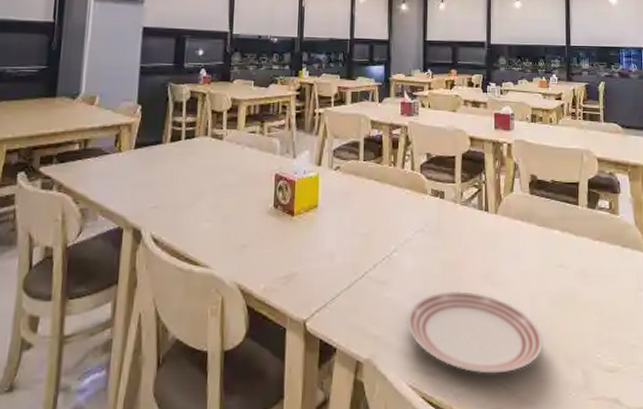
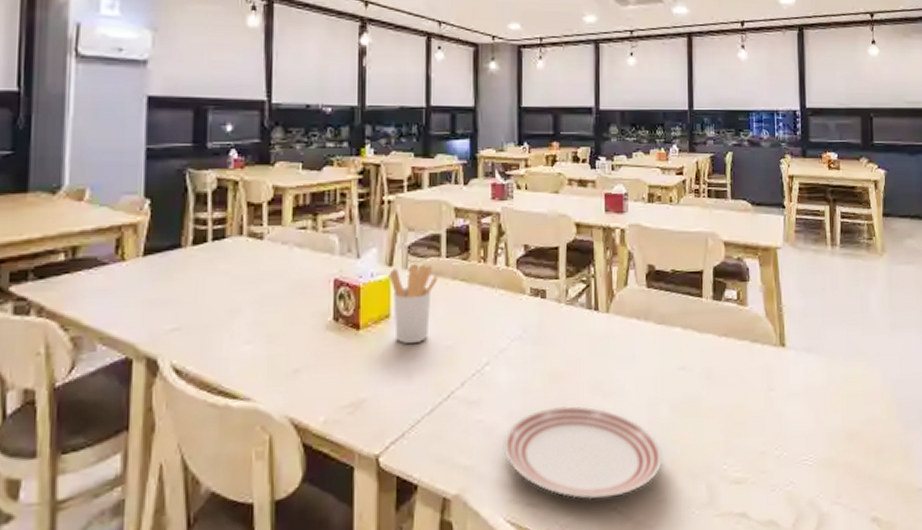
utensil holder: none [317,165,357,229] -> present [388,264,438,344]

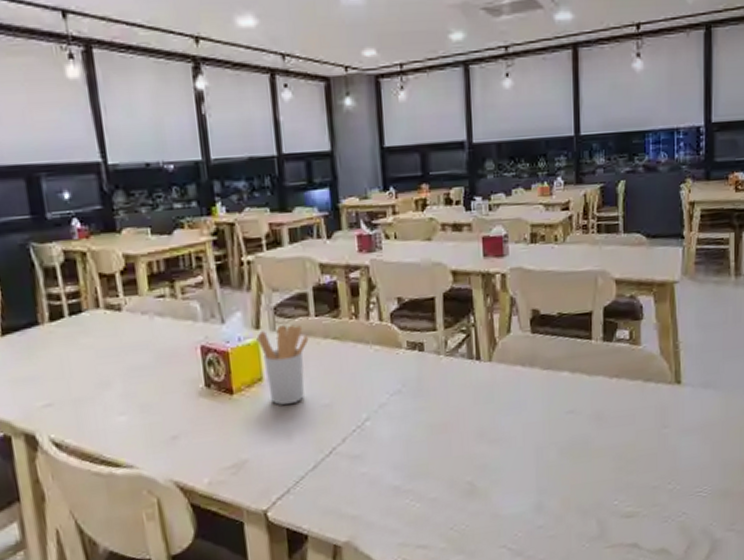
dinner plate: present [503,405,663,500] -> none [389,453,552,540]

